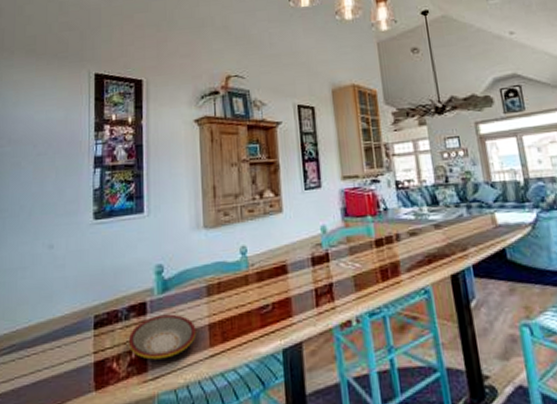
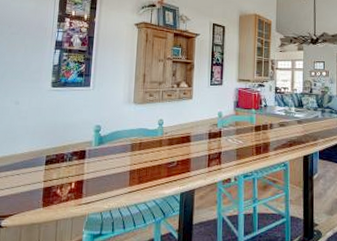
plate: present [128,314,197,360] -> none [69,160,121,191]

